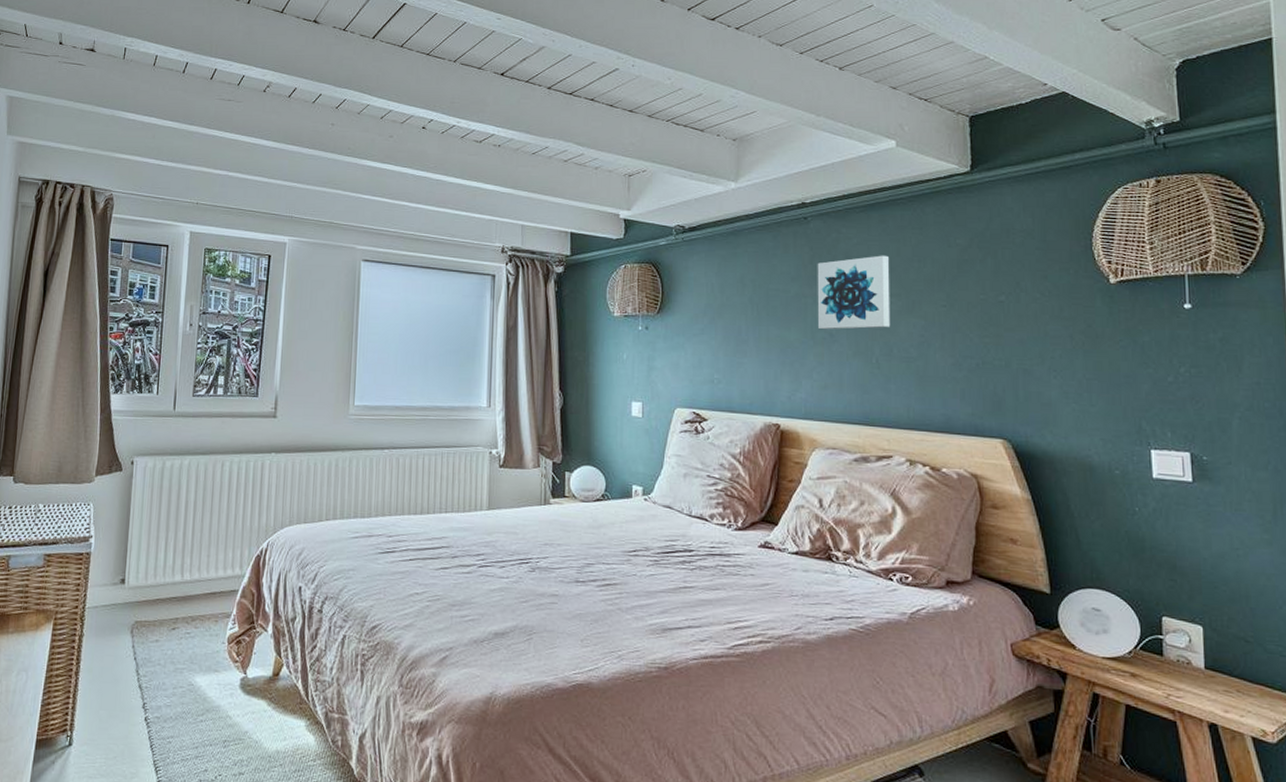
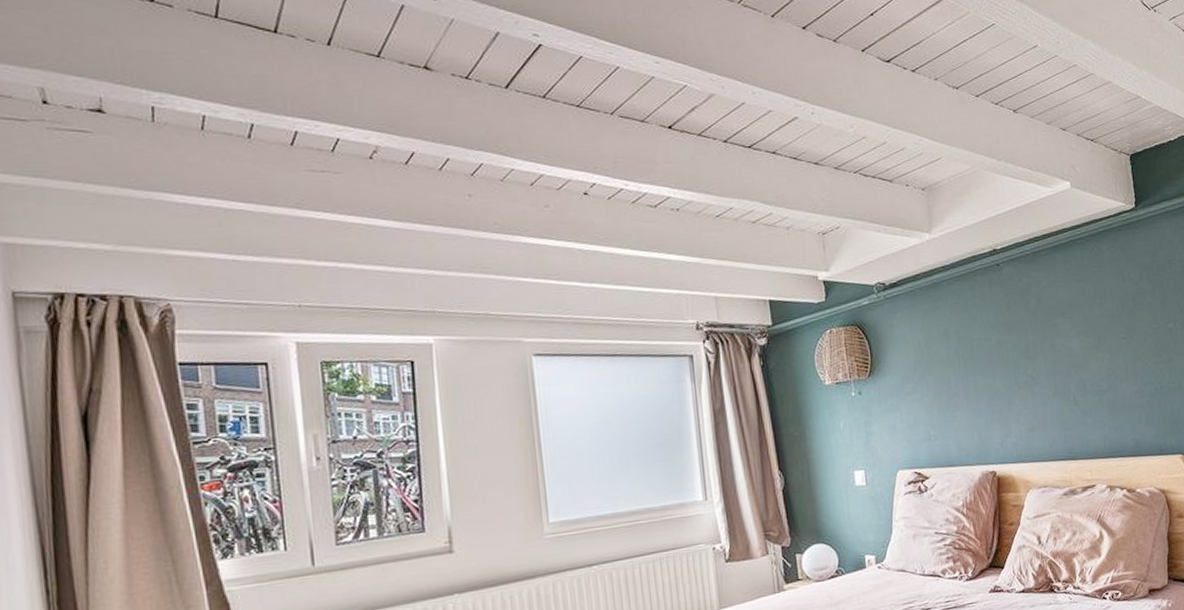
wall art: present [817,255,891,329] -> none [1013,295,1083,373]

